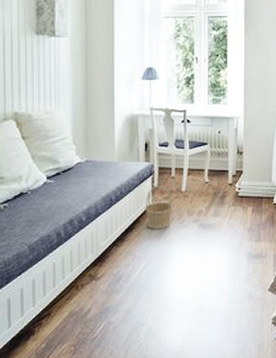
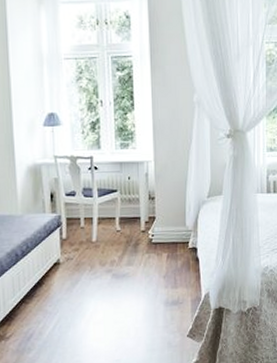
basket: present [145,186,174,229] -> none [54,237,85,283]

